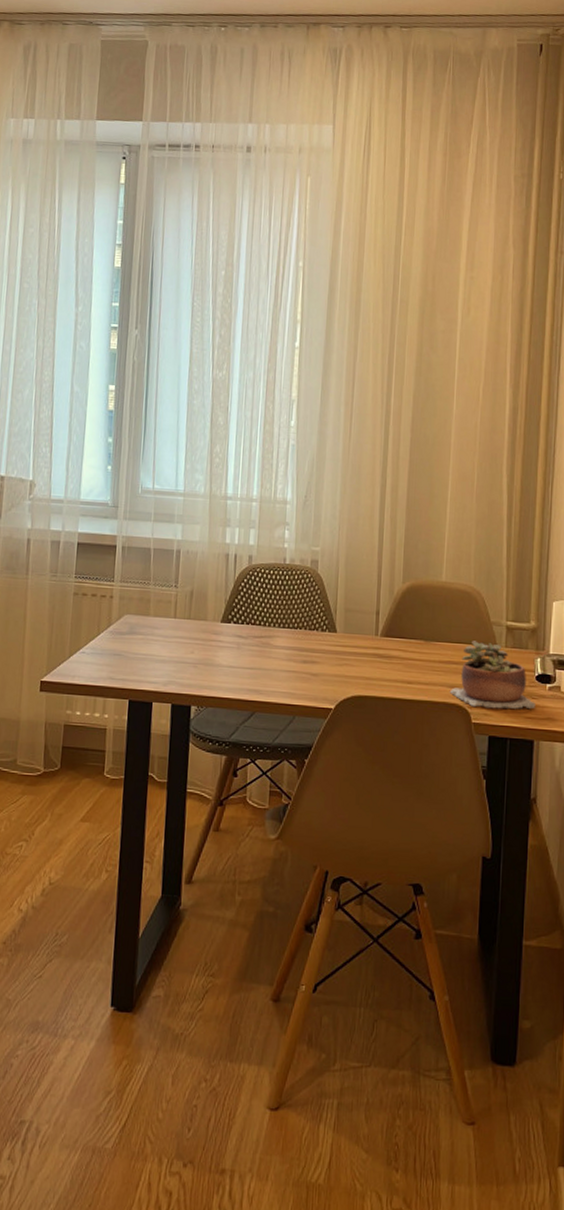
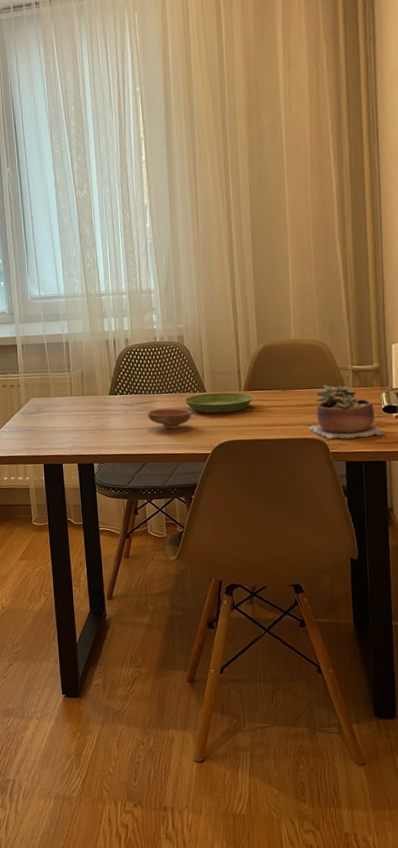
bowl: none [263,646,317,674] -> present [147,408,192,429]
saucer: none [310,634,390,661] -> present [184,392,252,413]

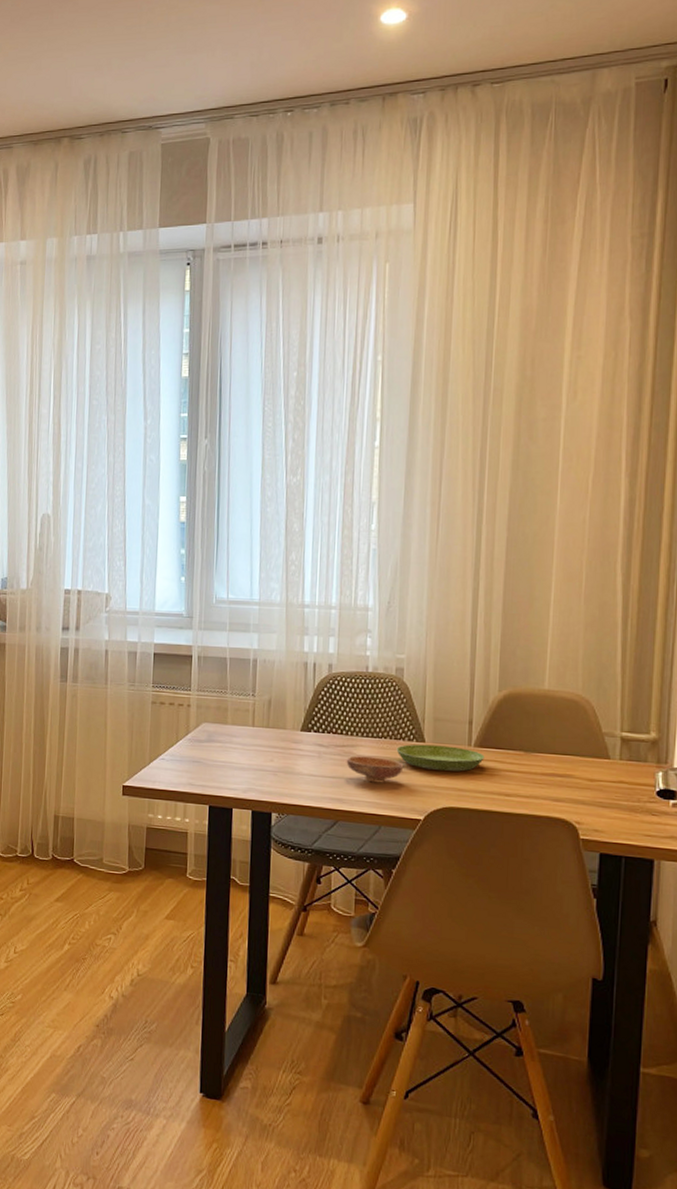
succulent plant: present [308,385,385,439] -> none [554,752,656,826]

